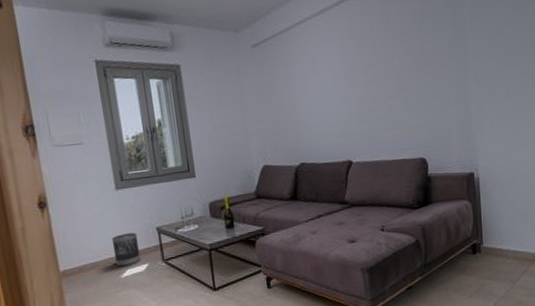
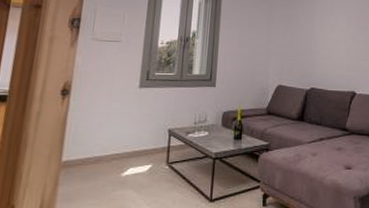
wastebasket: present [111,232,142,267] -> none [119,131,149,164]

